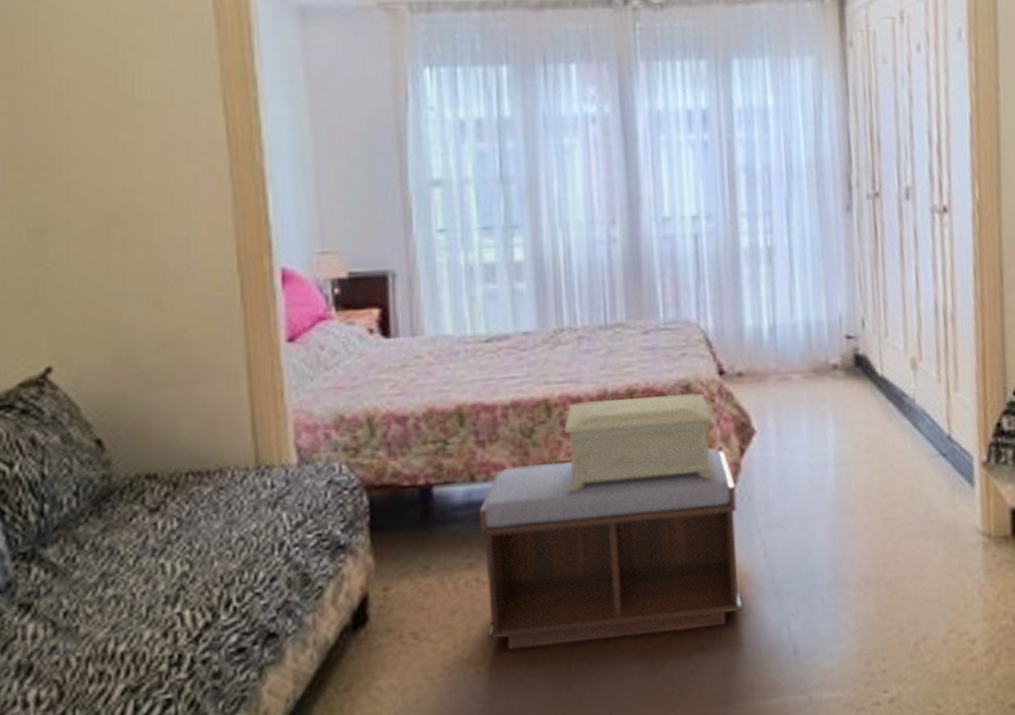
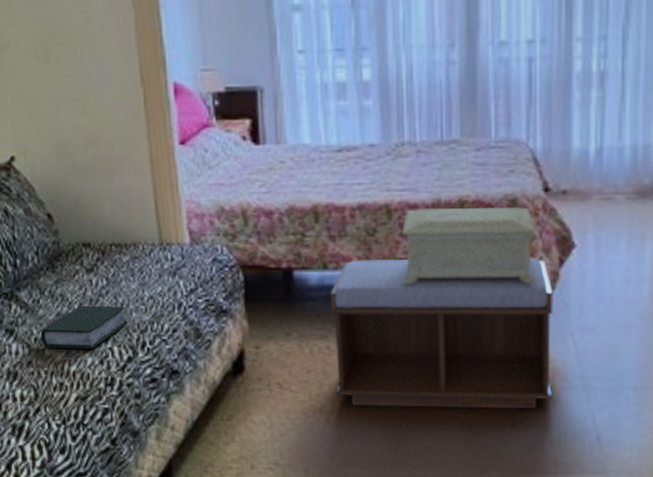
book: none [74,554,207,624] -> present [40,305,128,349]

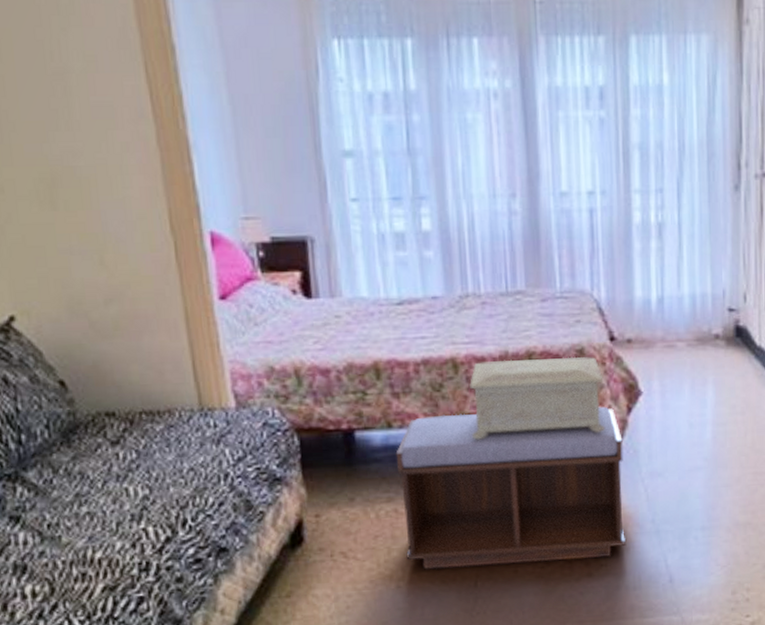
book: present [40,305,128,349] -> none [55,481,165,534]

